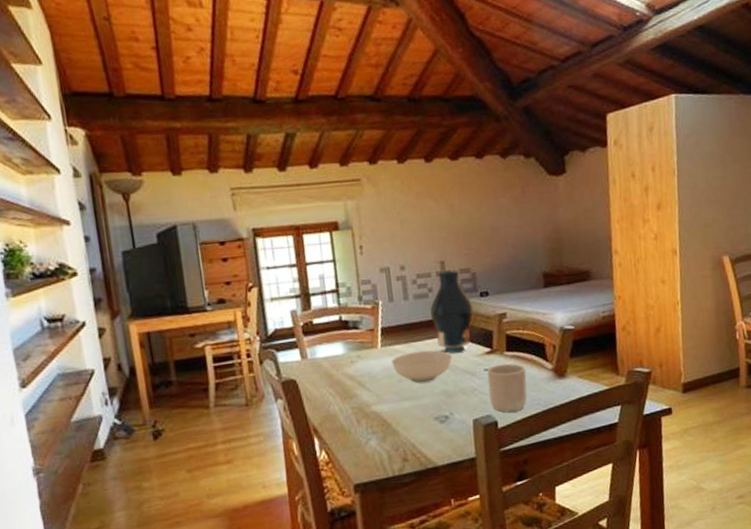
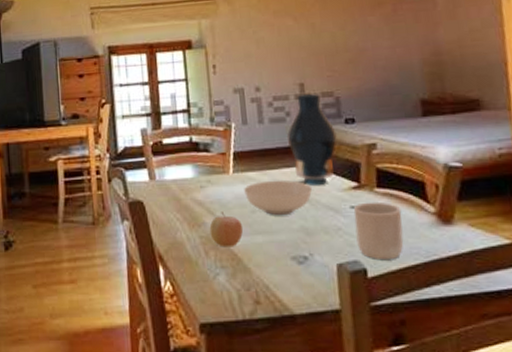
fruit: none [360,383,392,415] -> present [209,211,244,248]

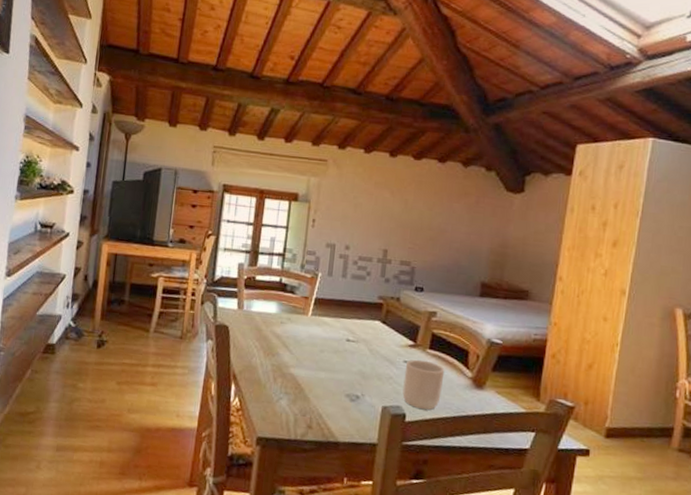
fruit: present [209,211,244,248] -> none [281,346,311,378]
bowl: present [244,180,313,215] -> none [317,327,376,359]
vase: present [286,94,338,185] -> none [363,259,406,339]

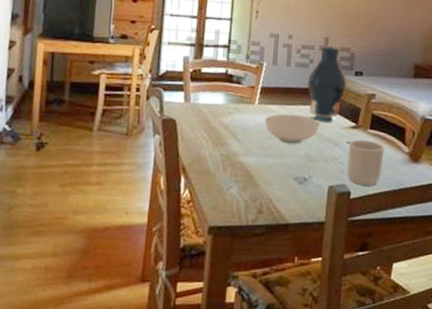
bowl: none [317,327,376,359] -> present [265,114,321,143]
vase: none [363,259,406,339] -> present [307,47,347,122]

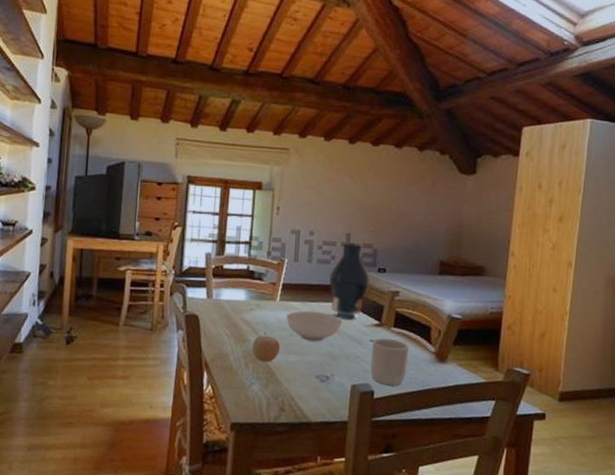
fruit: none [230,135,259,166] -> present [252,332,281,363]

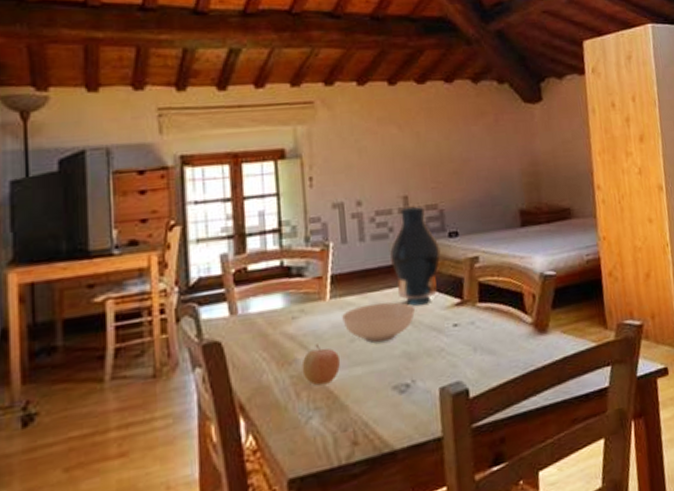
mug: present [370,338,409,386] -> none [456,317,504,378]

